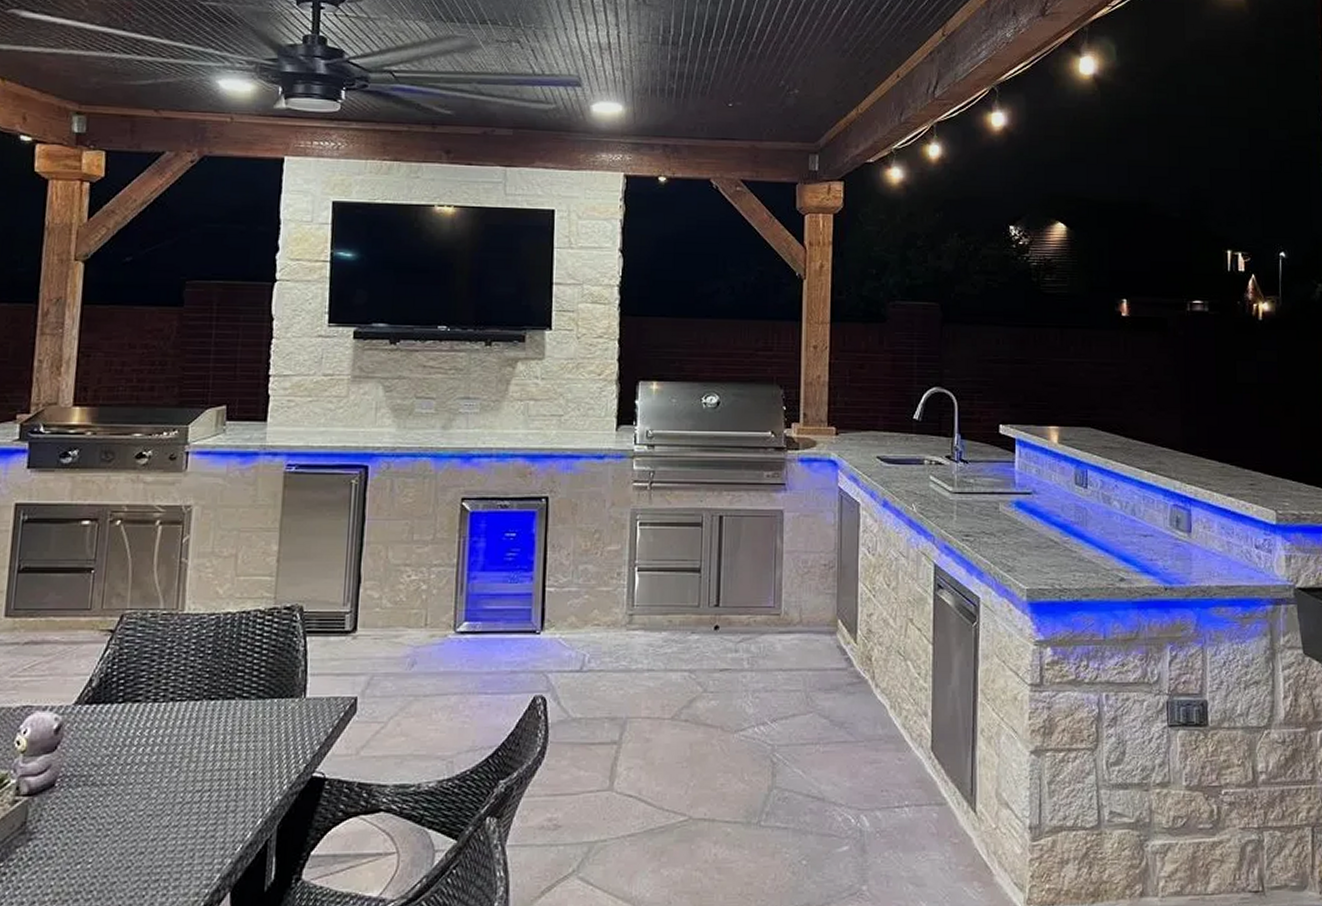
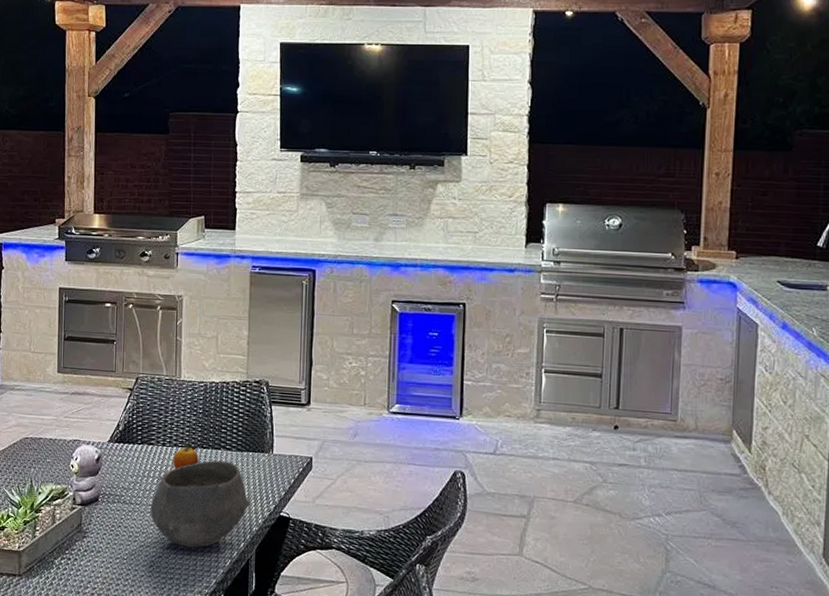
bowl: none [130,713,274,835] -> present [150,460,251,549]
fruit: none [167,691,205,732] -> present [173,440,199,470]

